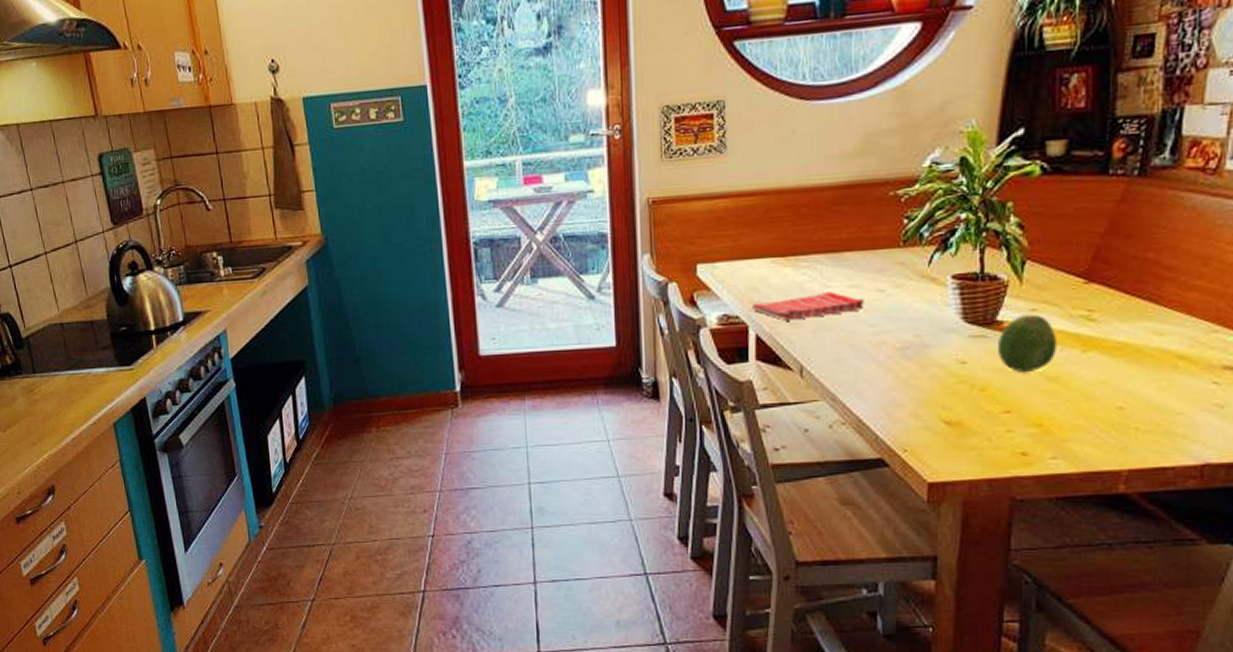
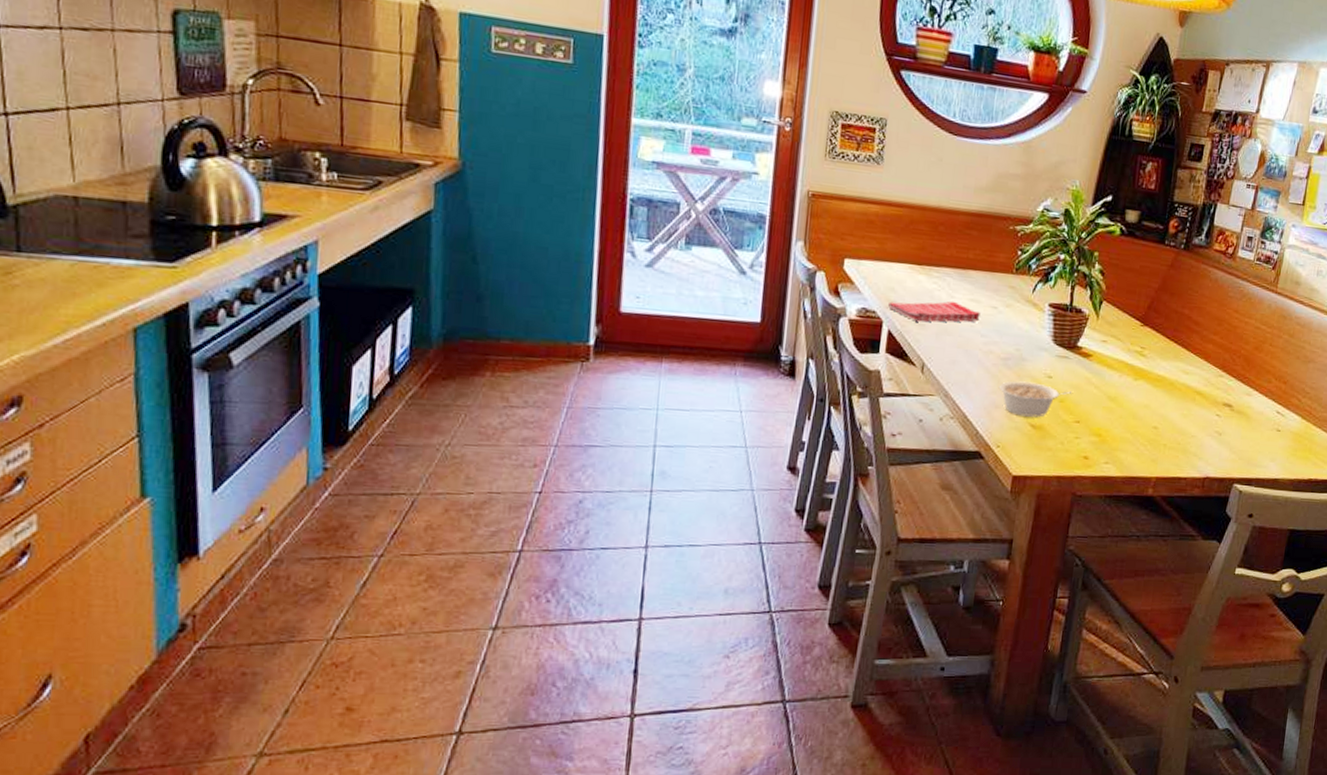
legume: none [897,371,996,413] -> present [998,380,1072,417]
fruit: present [996,314,1058,372] -> none [1075,344,1119,391]

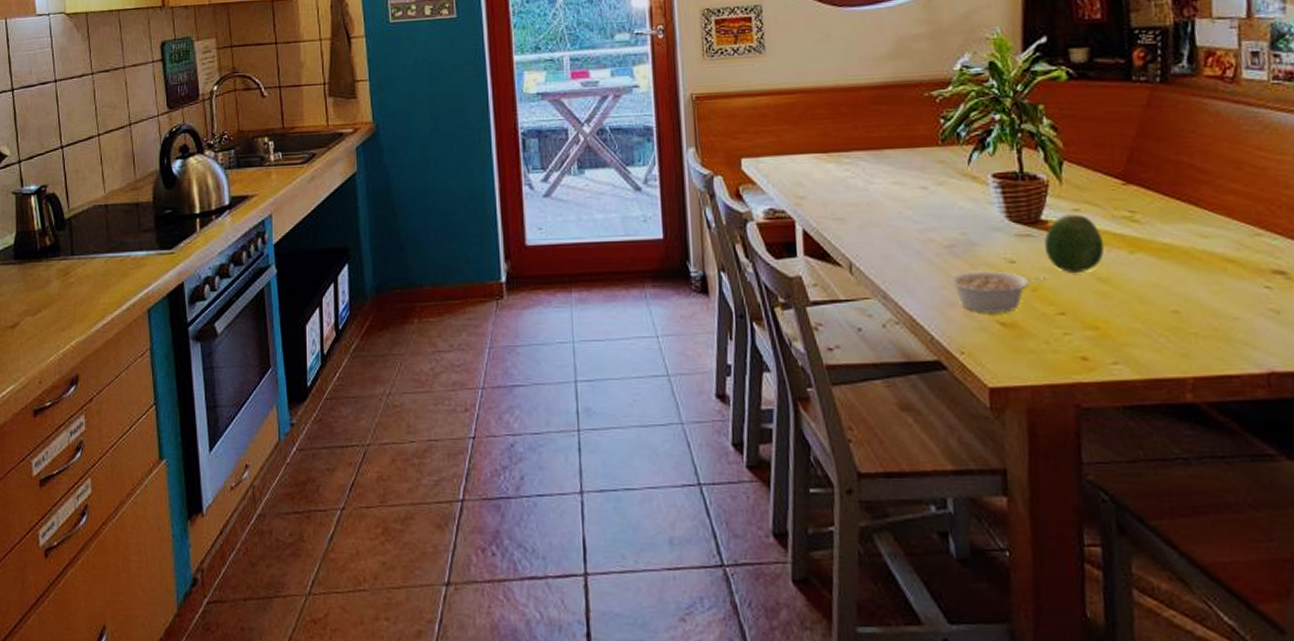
dish towel: present [887,301,980,322] -> none [796,187,909,216]
fruit: none [1075,344,1119,391] -> present [1044,214,1105,272]

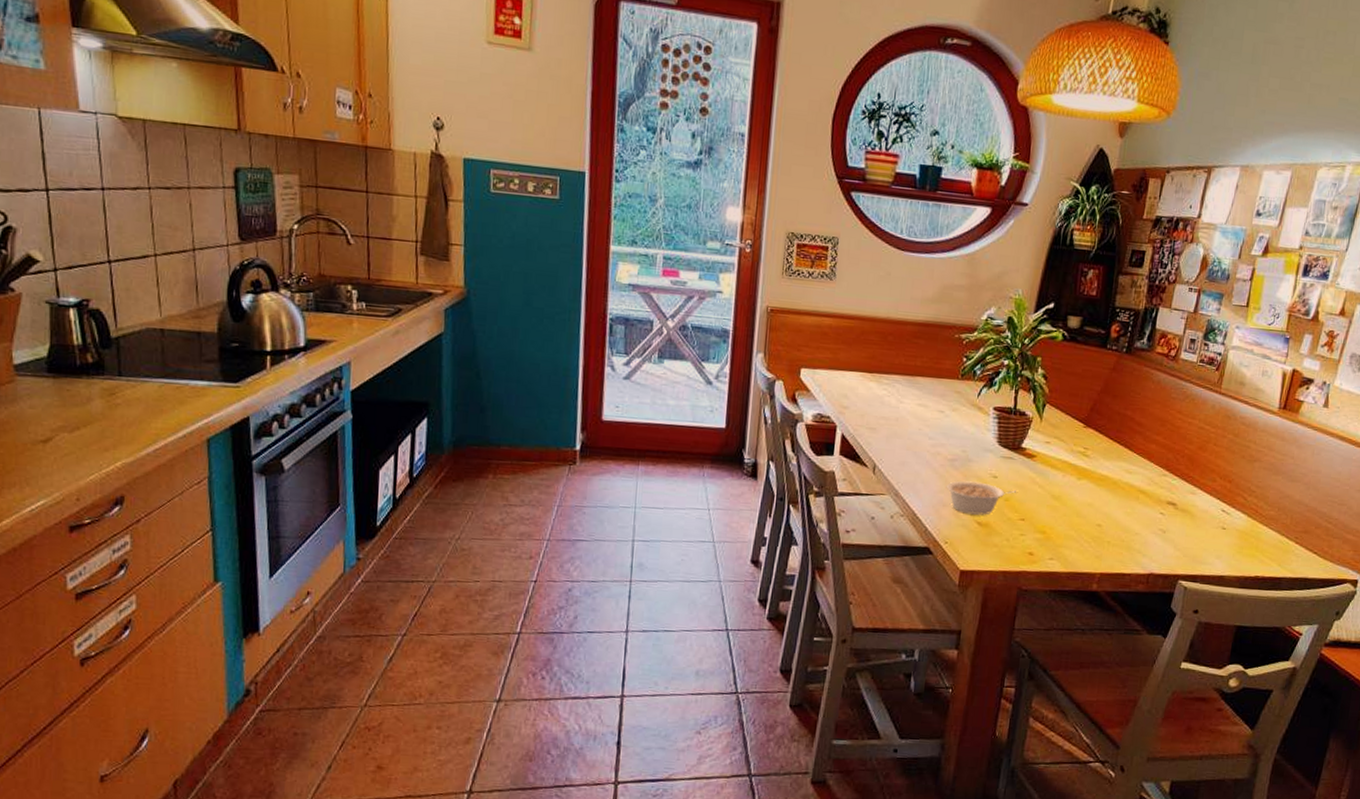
fruit: present [1044,214,1105,272] -> none [1020,445,1062,490]

